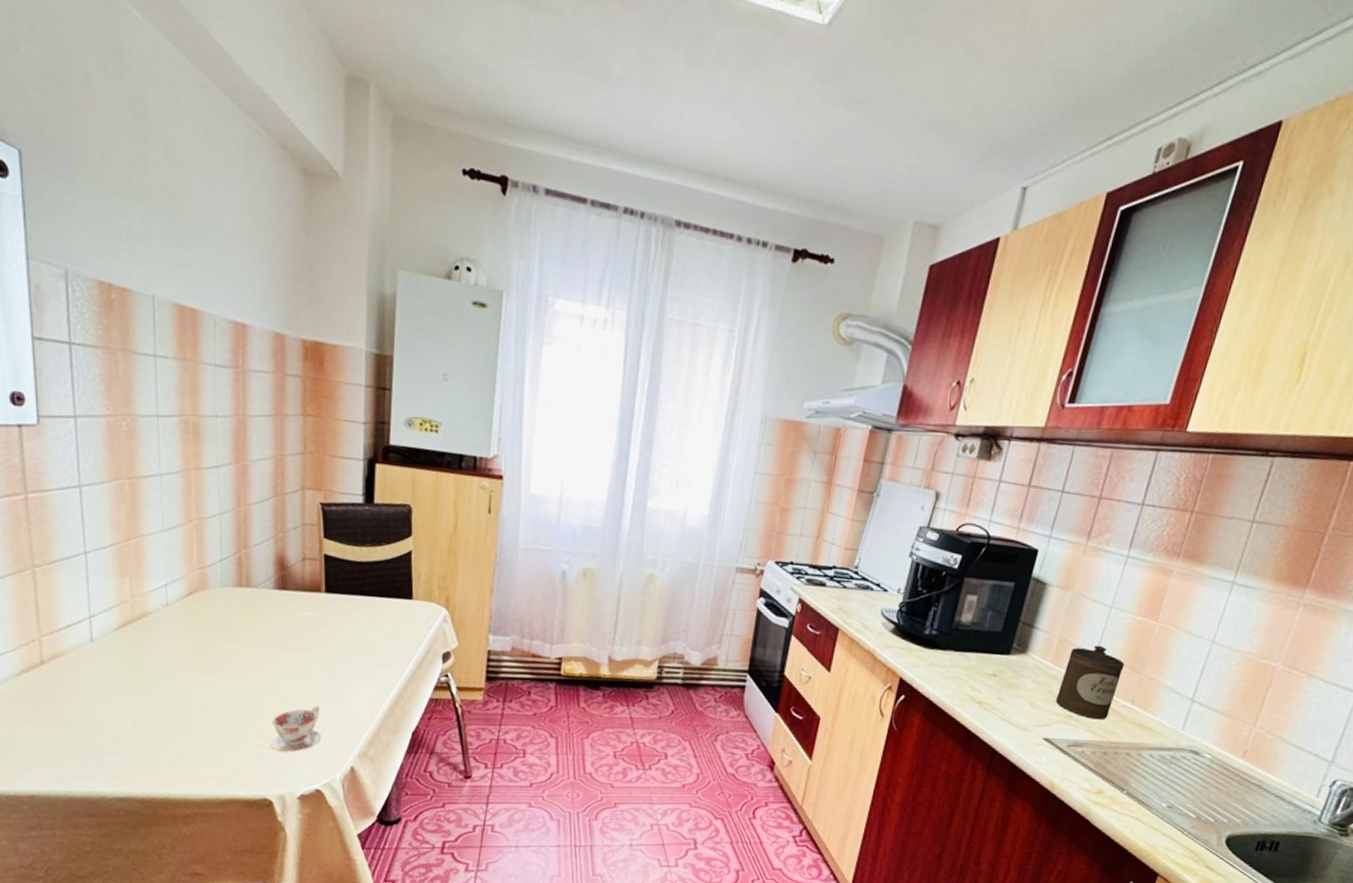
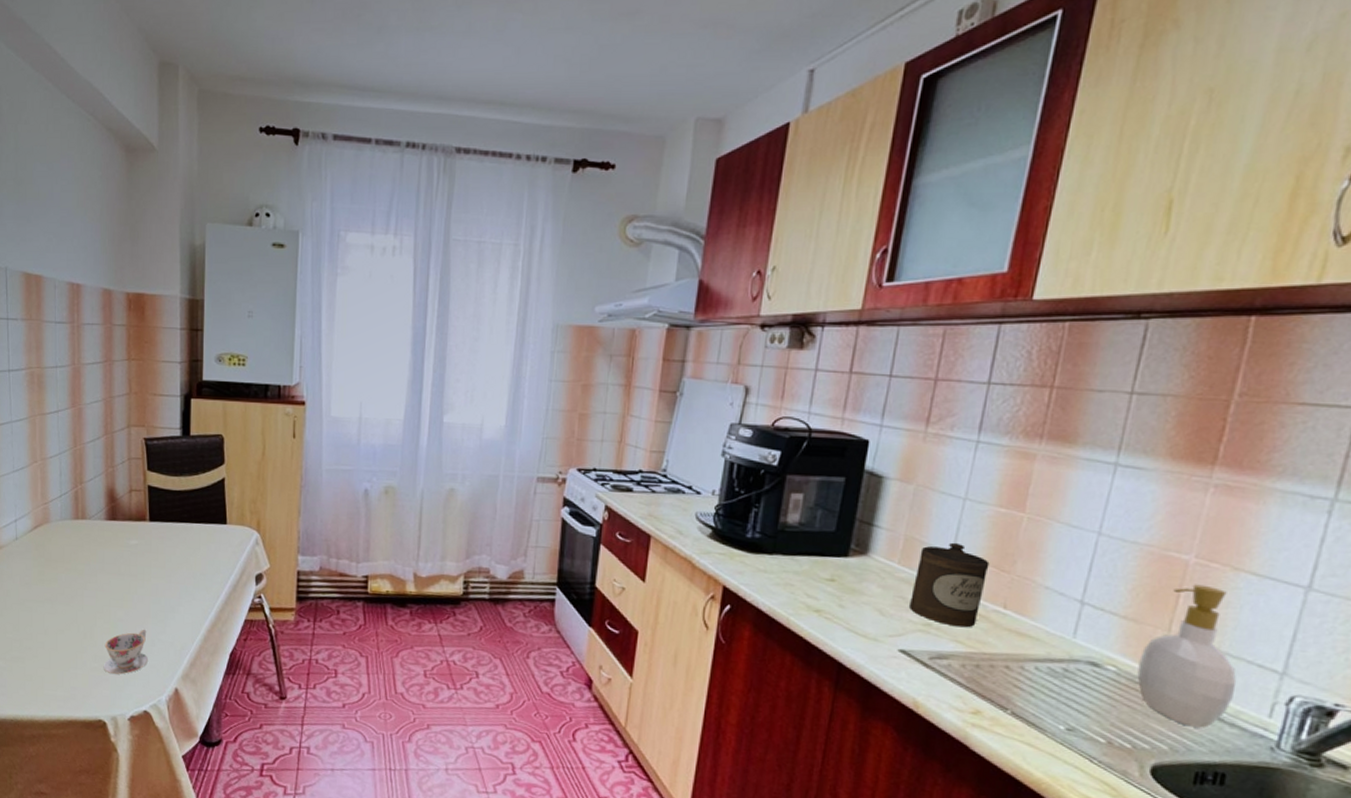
soap bottle: none [1225,687,1301,806] -> present [1137,584,1237,728]

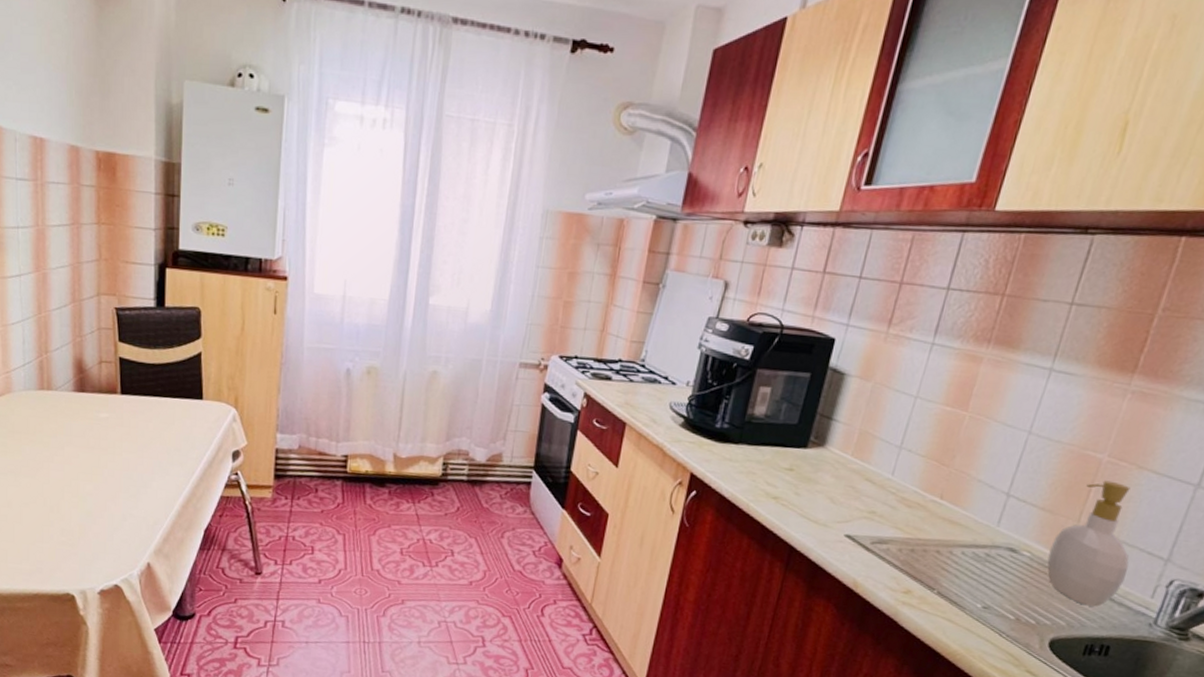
teacup: present [103,629,148,675] -> none [71,503,119,549]
canister: present [910,542,990,628] -> none [858,437,932,516]

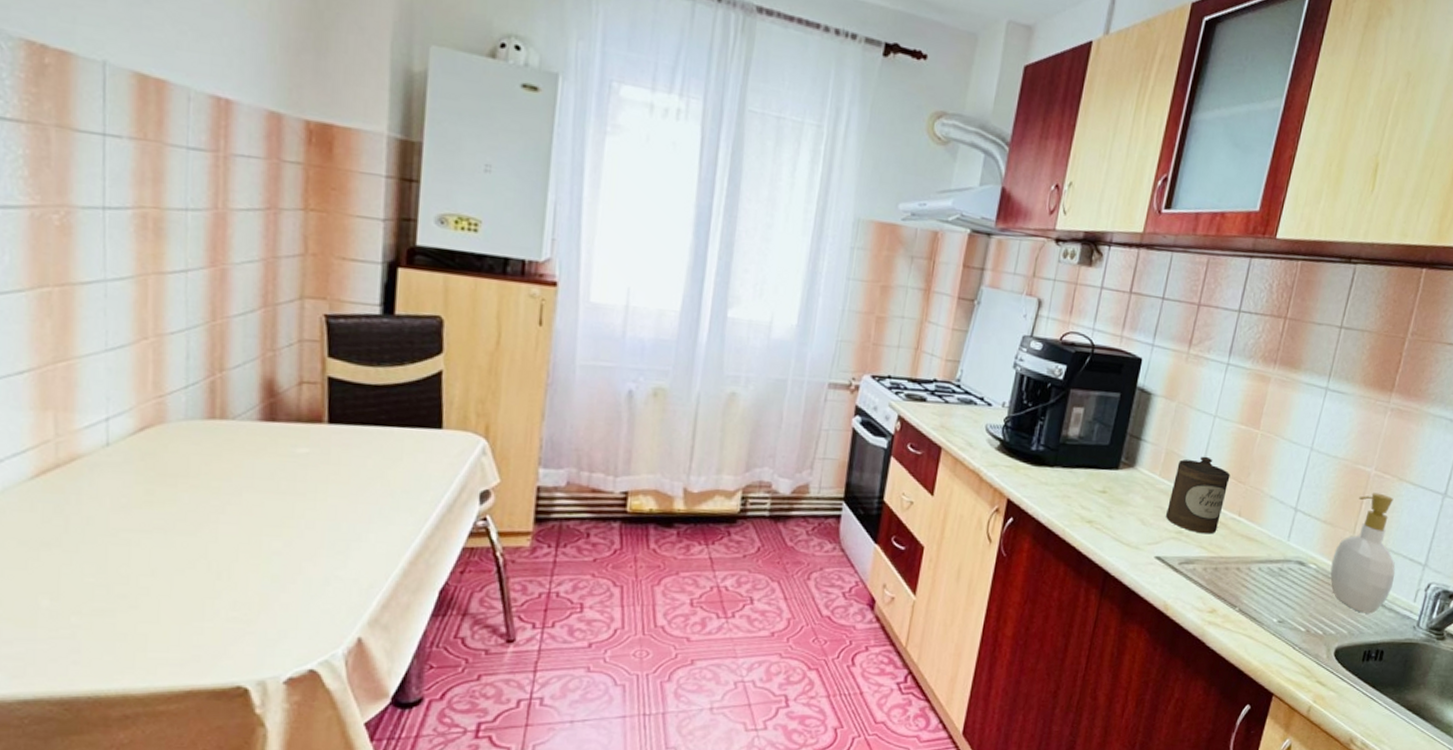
canister: none [858,437,932,516] -> present [1166,456,1231,534]

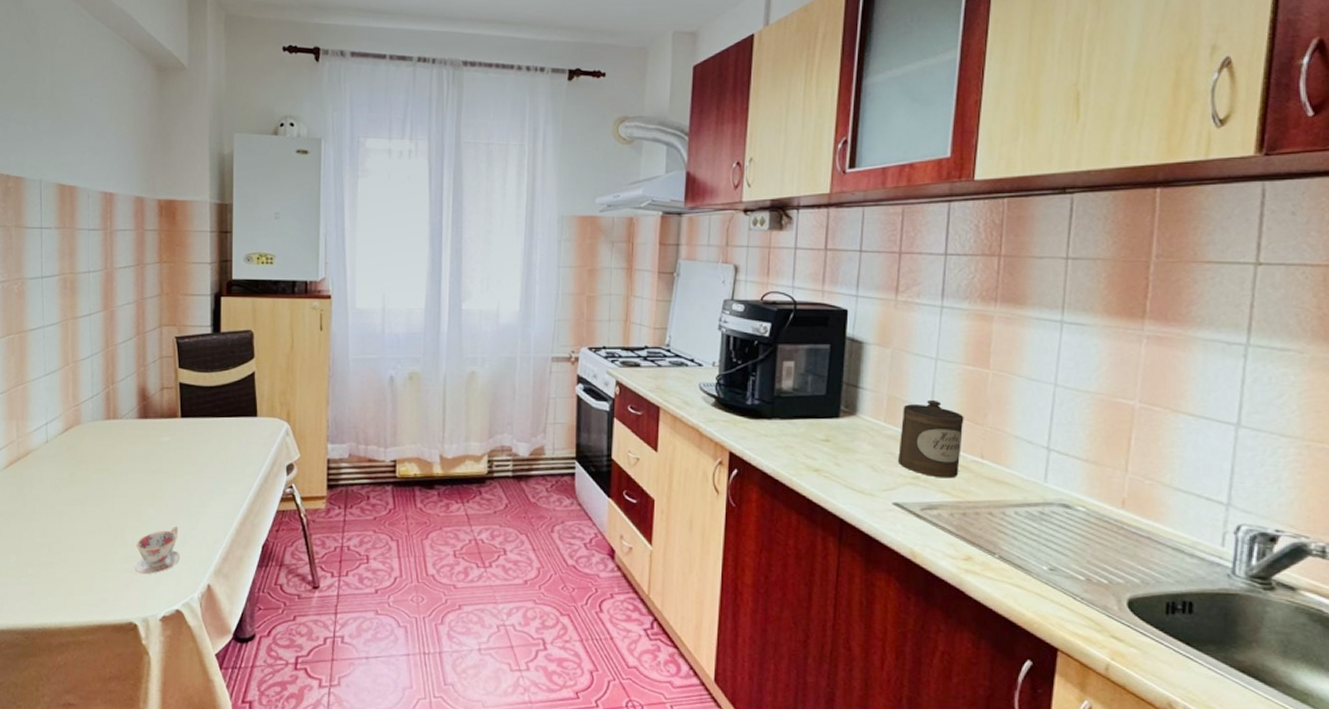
teacup: none [247,563,318,625] -> present [134,526,180,574]
soap bottle: present [1330,492,1396,614] -> none [1104,427,1190,560]

